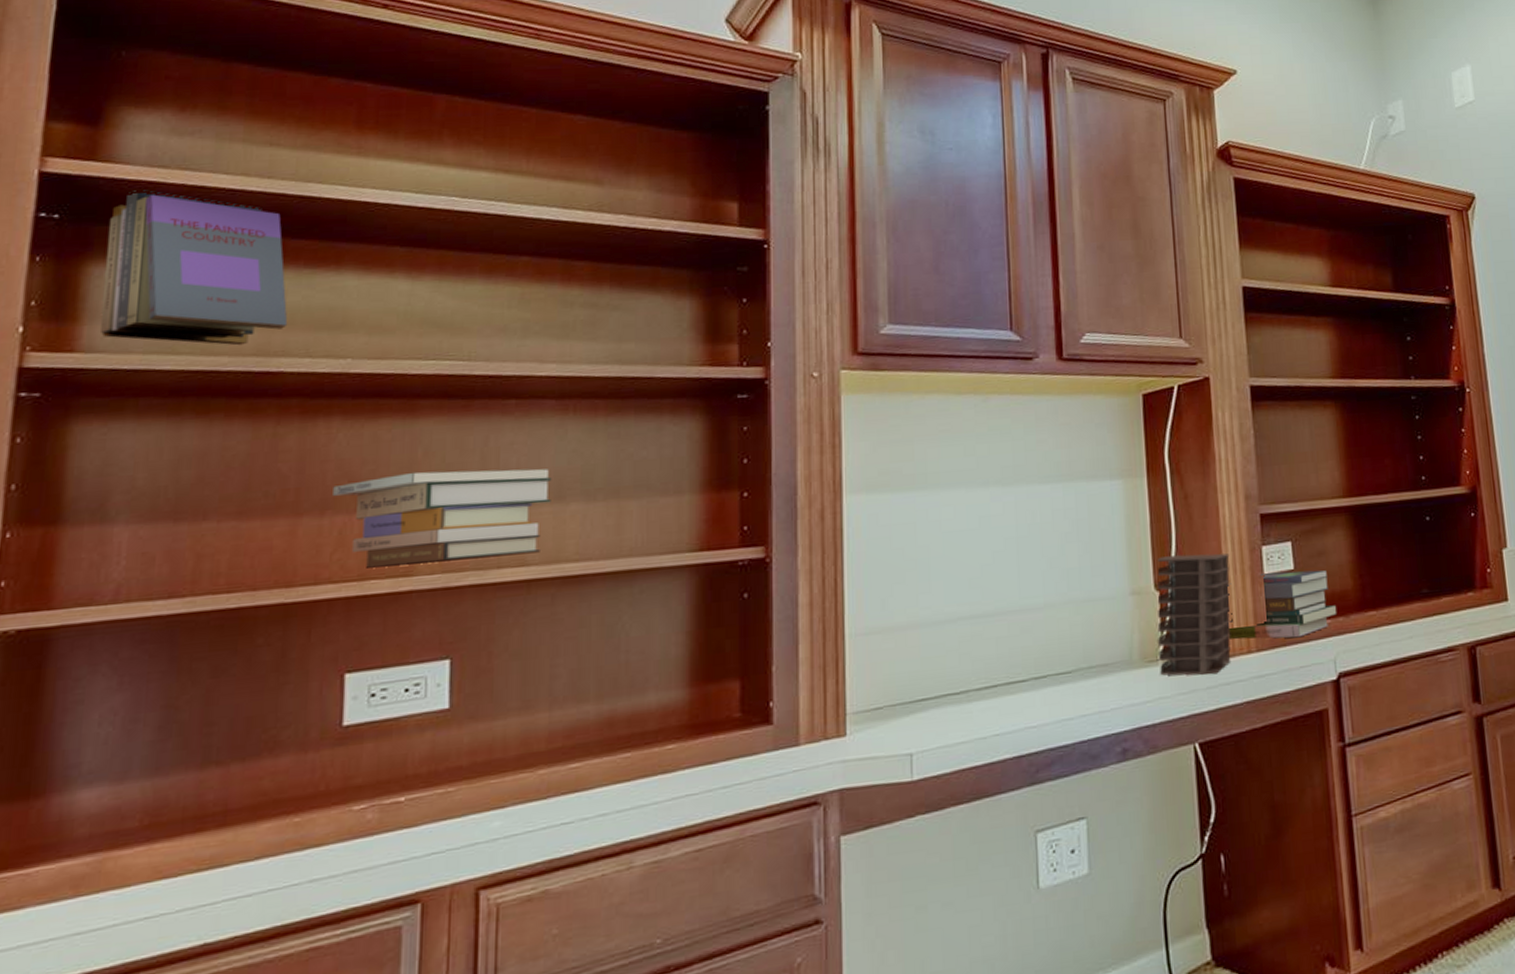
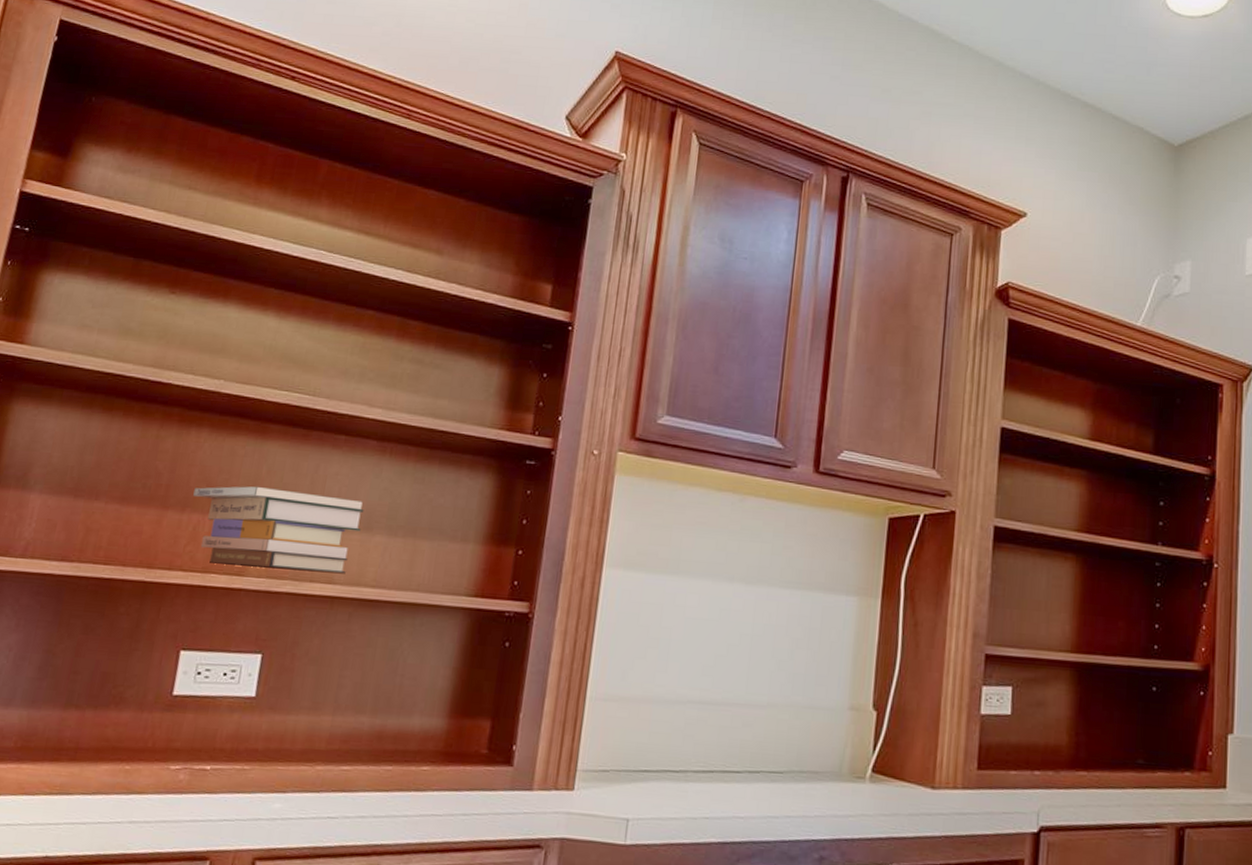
books: present [101,190,288,346] -> none [44,215,189,357]
file organizer: present [1157,553,1231,676] -> none [866,678,950,803]
books: present [1227,570,1336,640] -> none [936,713,1047,783]

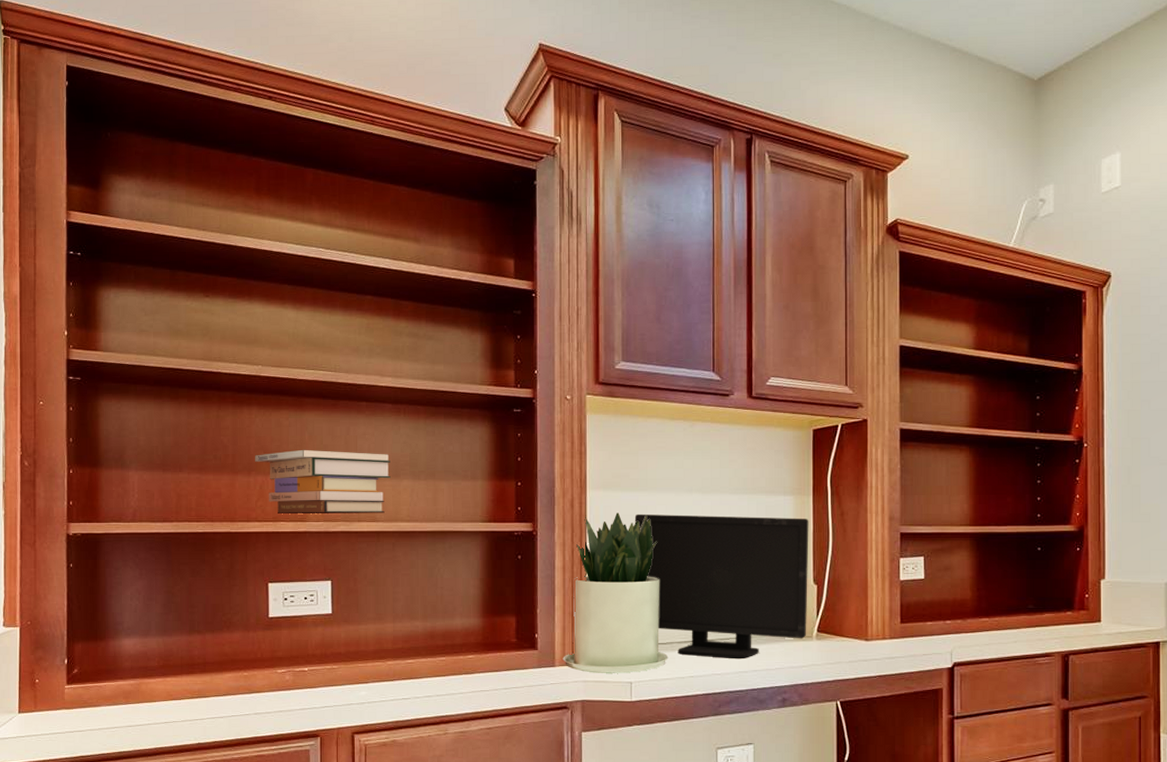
planter: none [543,598,684,807] -> present [563,512,669,673]
computer monitor: none [657,602,874,801] -> present [634,513,809,660]

